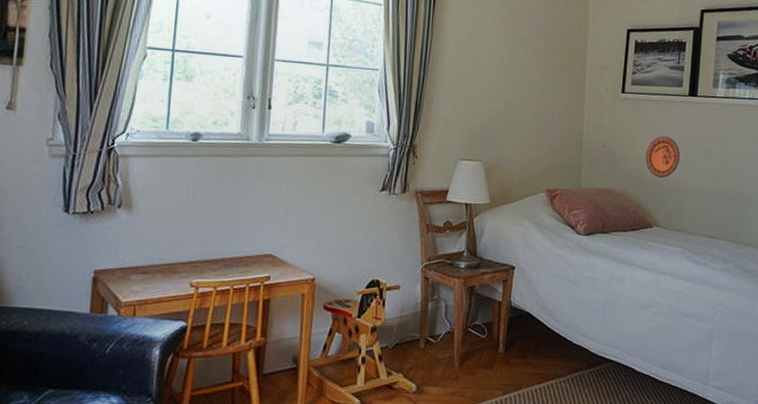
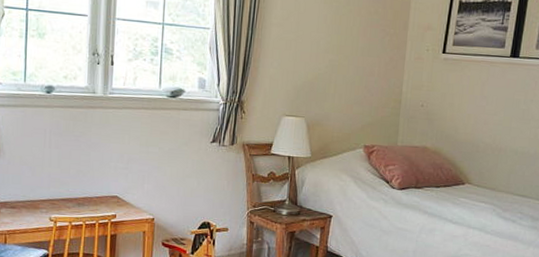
decorative plate: present [645,136,680,178] -> none [462,96,497,137]

